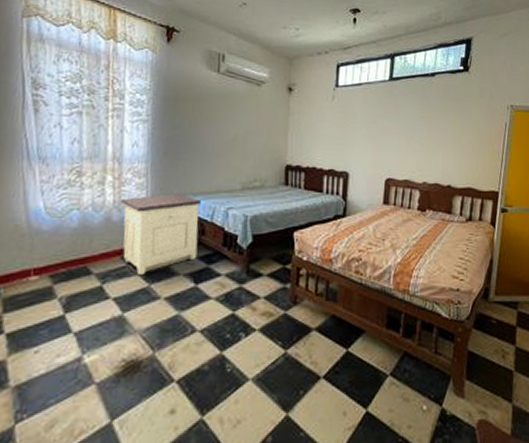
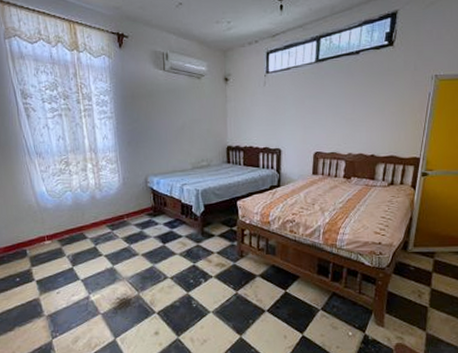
nightstand: present [121,193,202,274] -> none [100,174,162,238]

